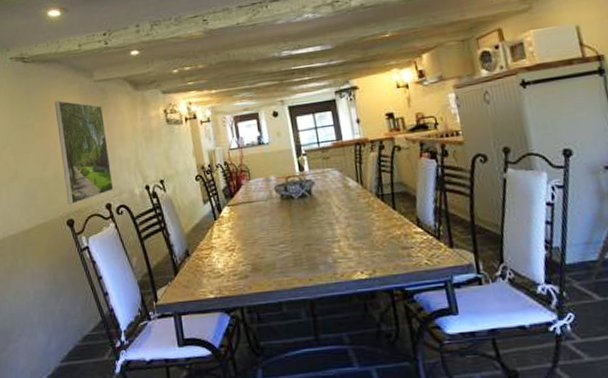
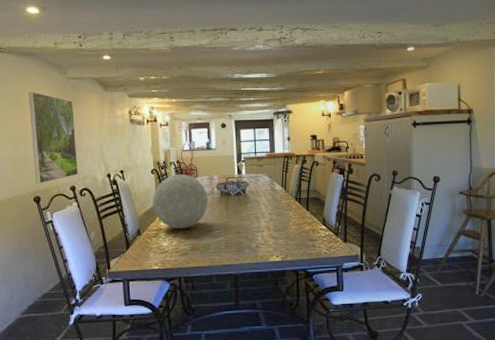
decorative orb: none [200,177,267,246] -> present [153,174,208,229]

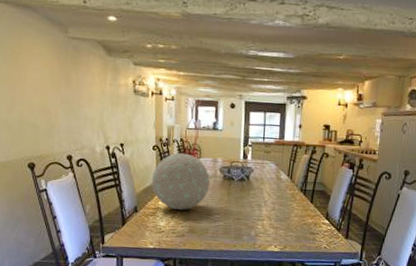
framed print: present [28,91,79,183] -> none [25,48,76,150]

